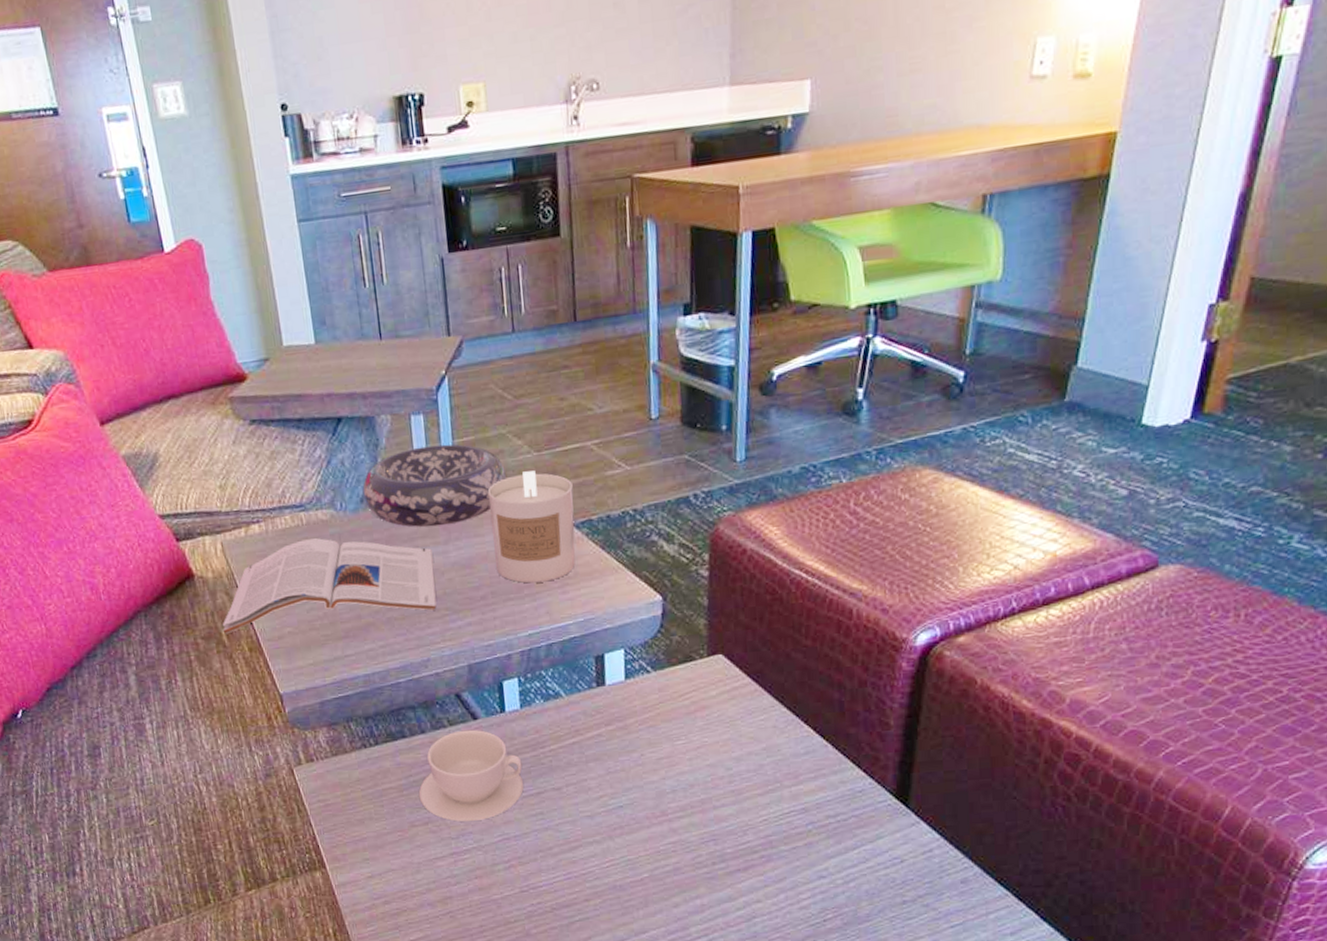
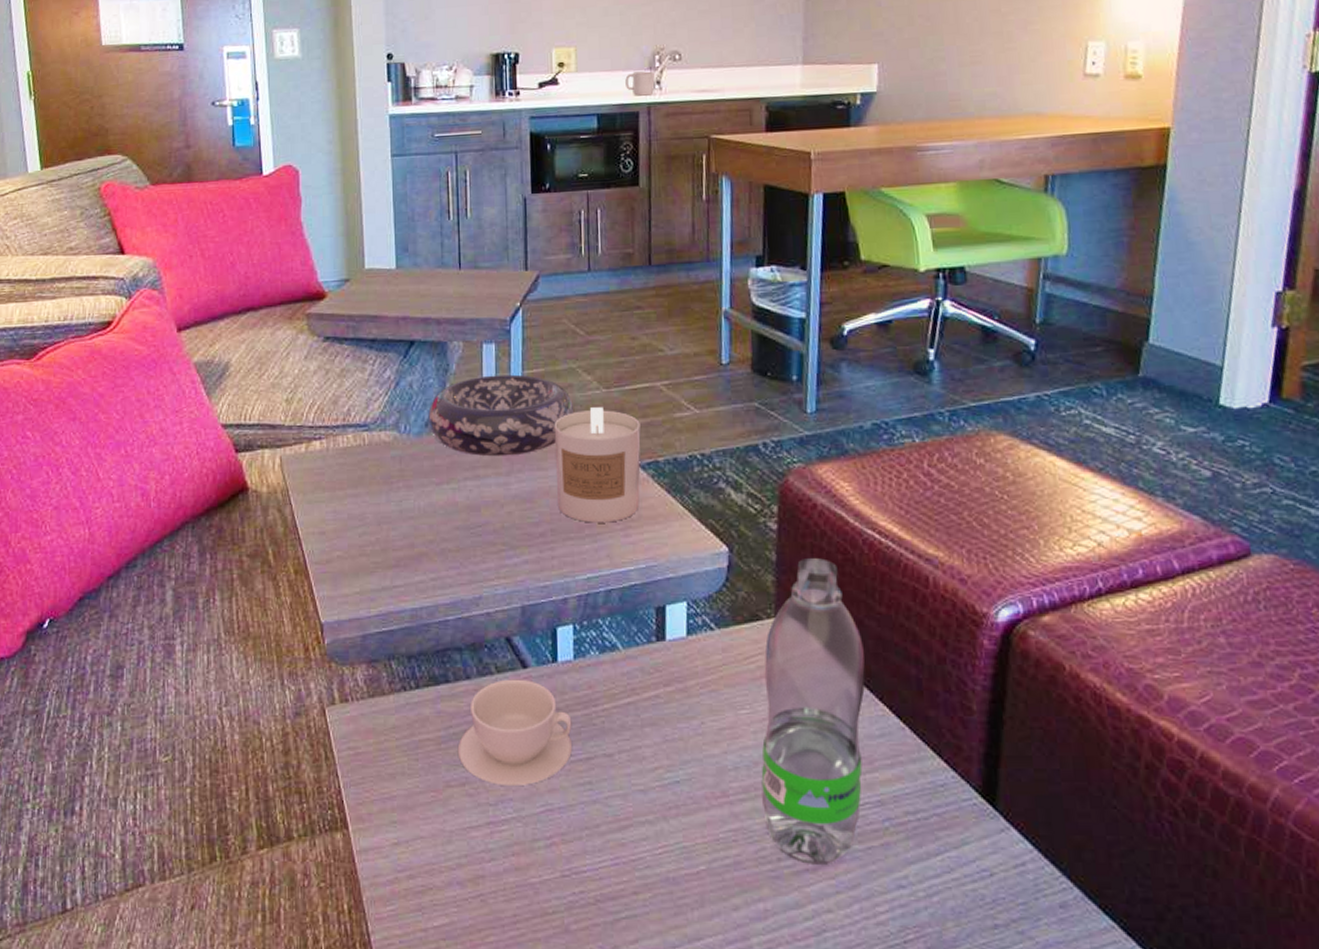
magazine: present [222,537,437,635] -> none [270,458,494,554]
mug: none [540,105,572,135] -> present [625,71,655,96]
bottle: none [696,600,793,865] -> present [761,558,866,865]

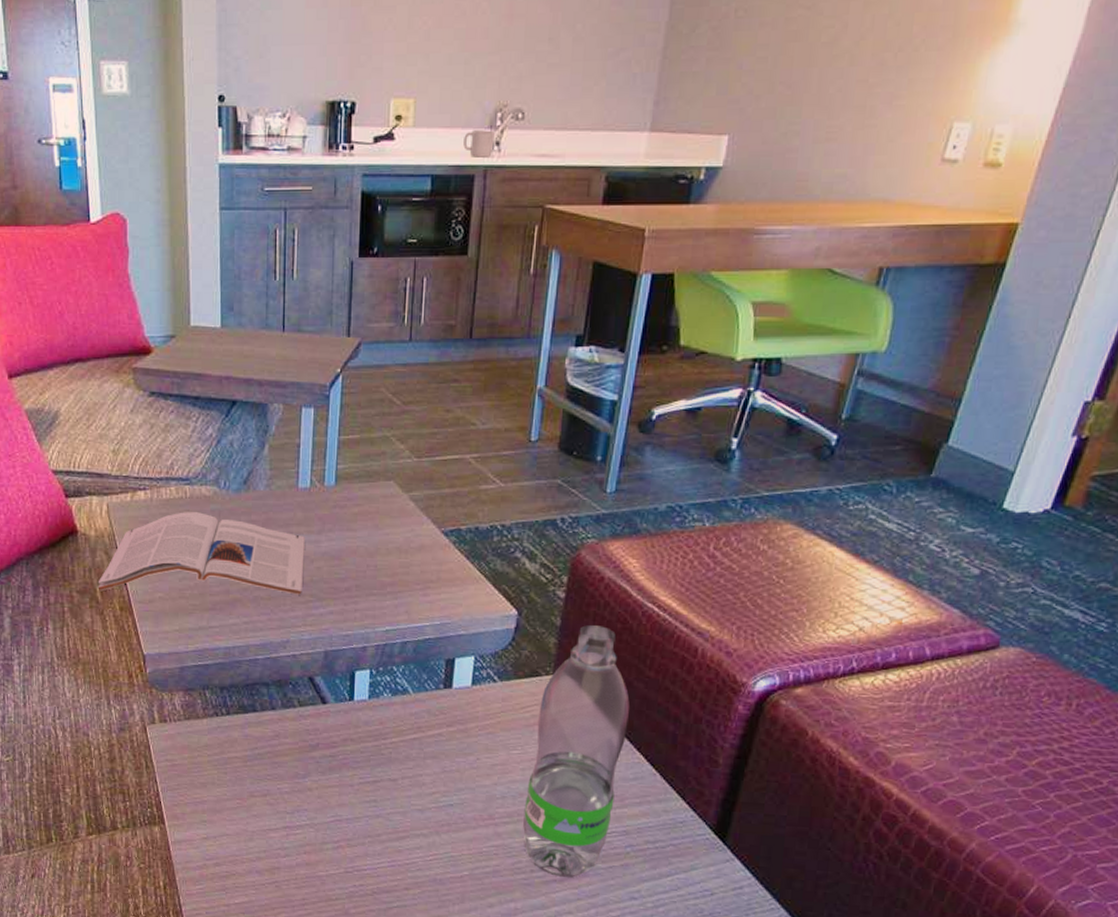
magazine: none [270,458,494,554] -> present [97,511,305,595]
decorative bowl: present [428,374,575,457] -> none [247,438,386,516]
teacup: present [457,679,573,787] -> none [261,712,363,800]
candle: present [554,407,641,523] -> none [364,475,447,583]

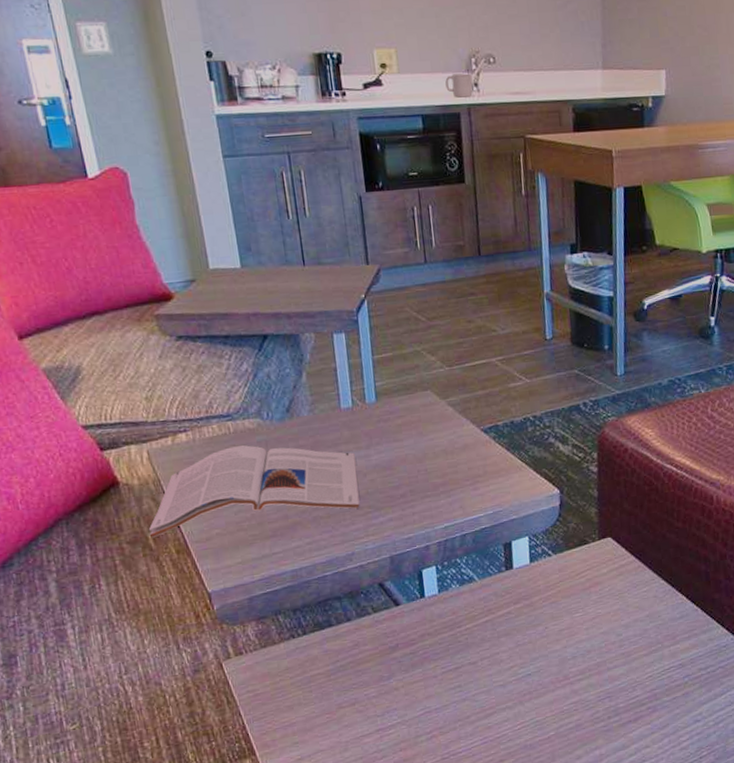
bottle: present [523,625,631,878] -> none [591,490,669,717]

